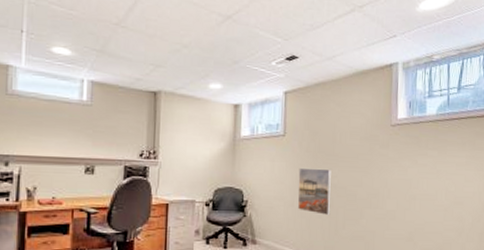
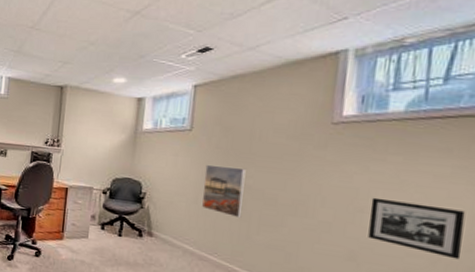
picture frame: none [419,186,475,229] -> present [368,197,466,260]

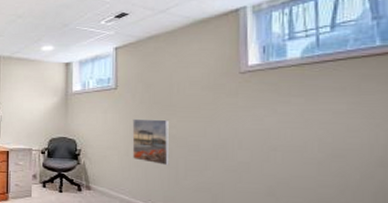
picture frame: present [368,197,466,260] -> none [282,136,365,186]

